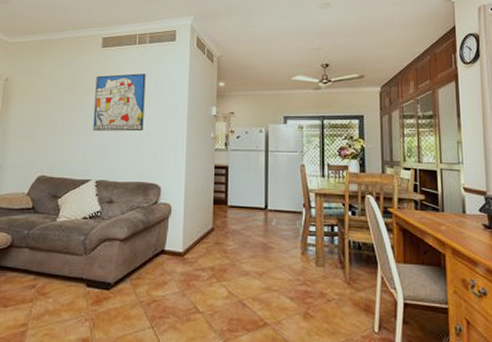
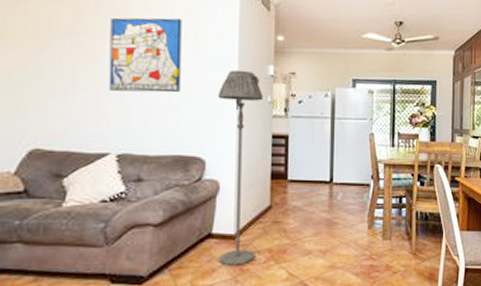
floor lamp: none [170,111,208,280] -> present [217,69,264,266]

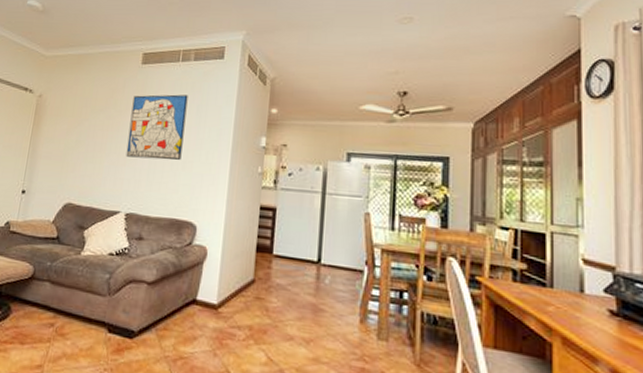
floor lamp: present [217,69,264,266] -> none [201,140,255,339]

